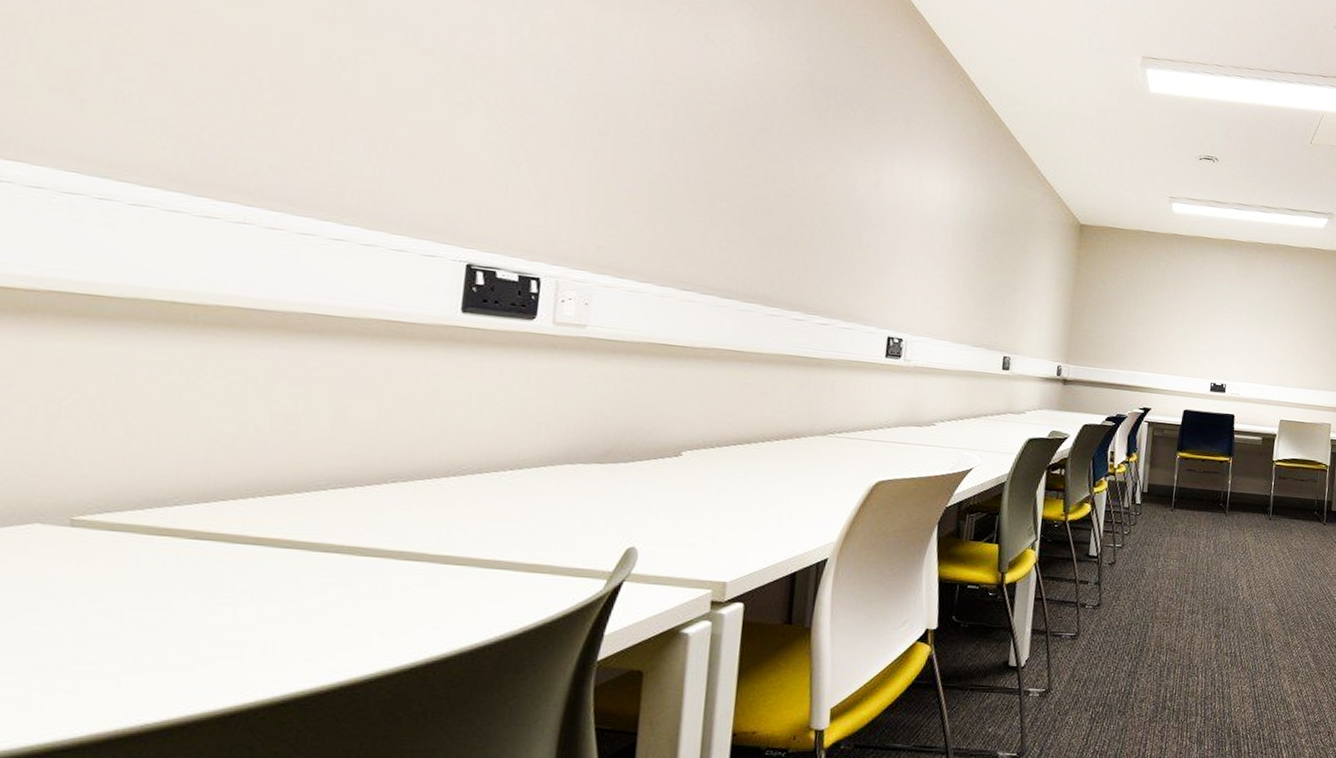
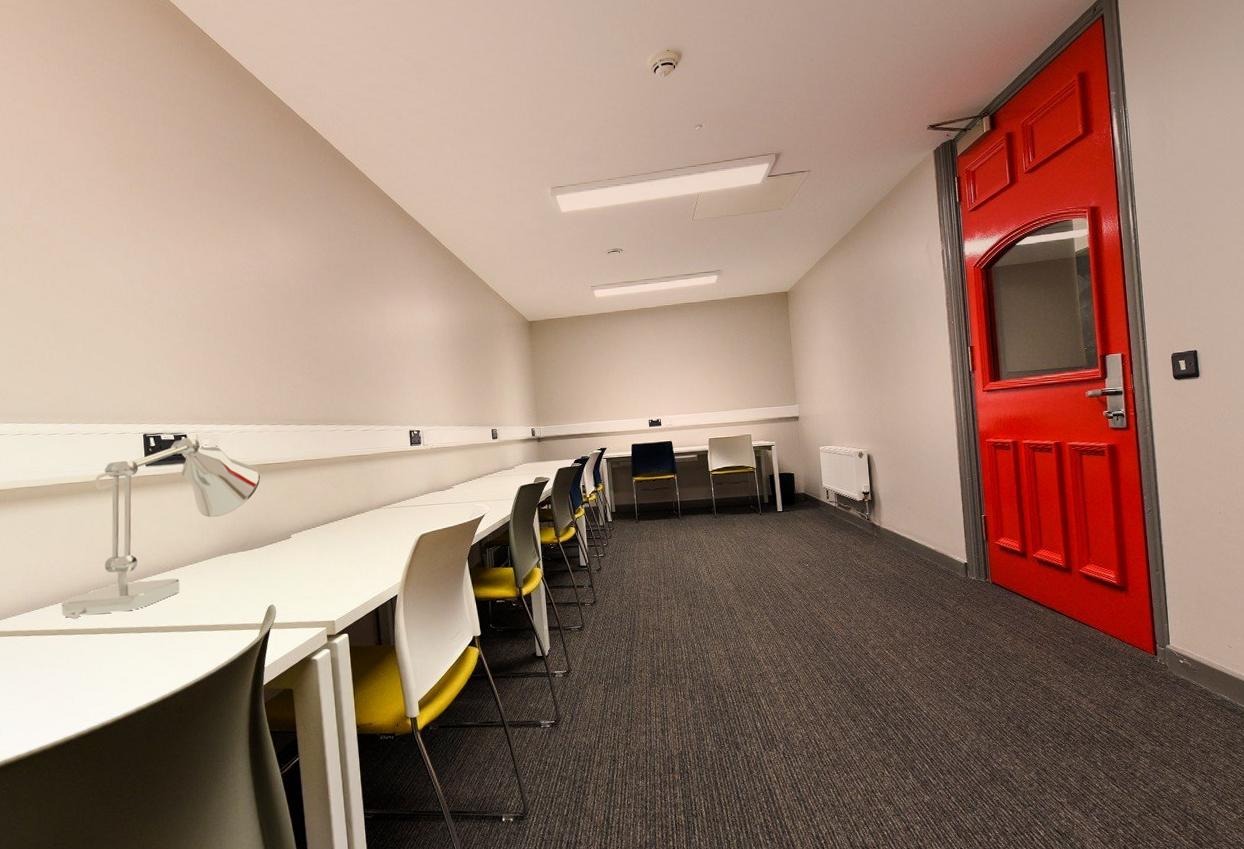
desk lamp: none [269,282,649,525] -> present [61,437,260,619]

